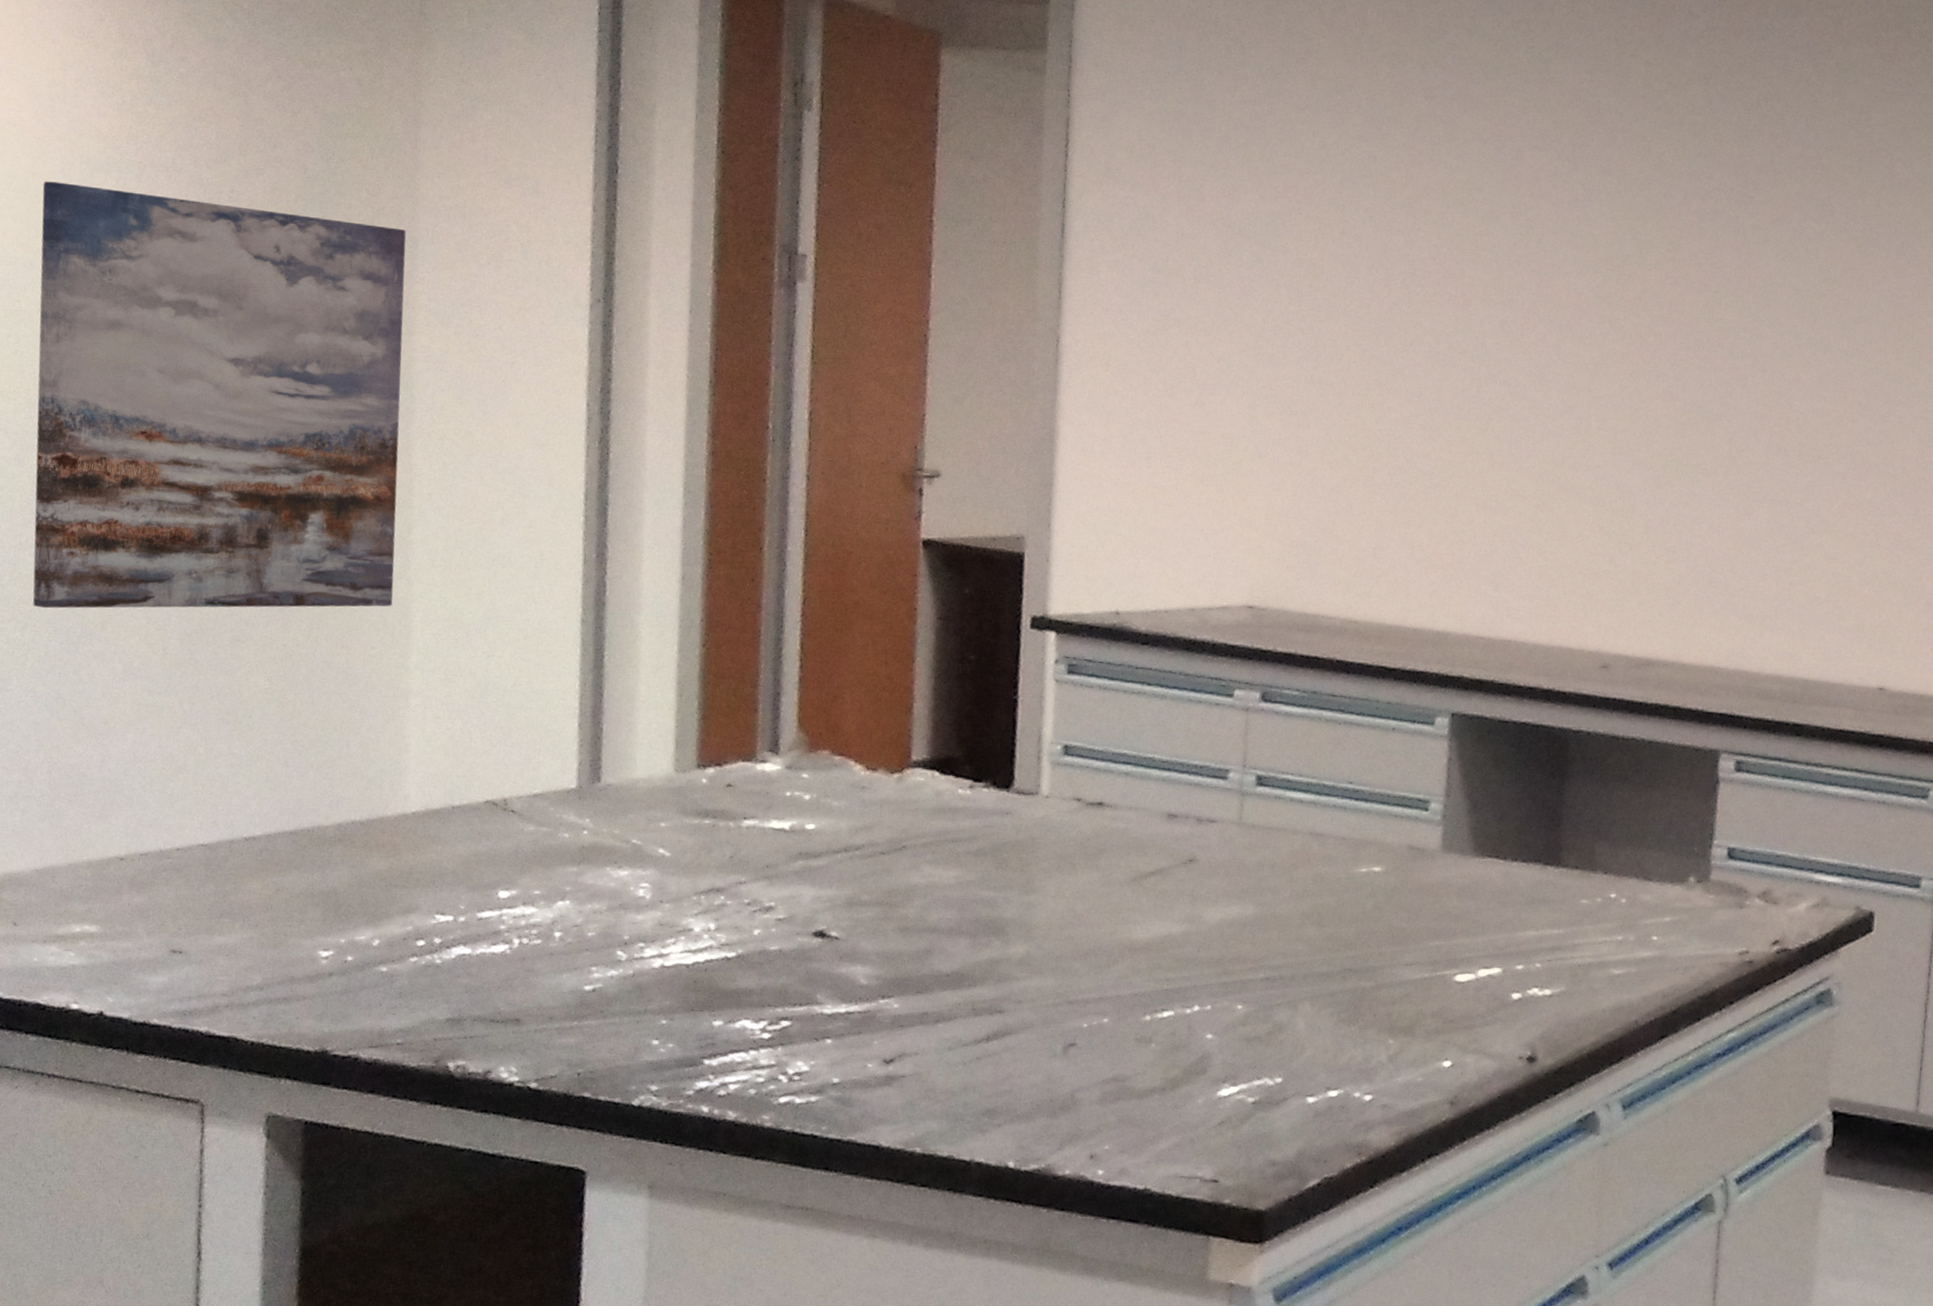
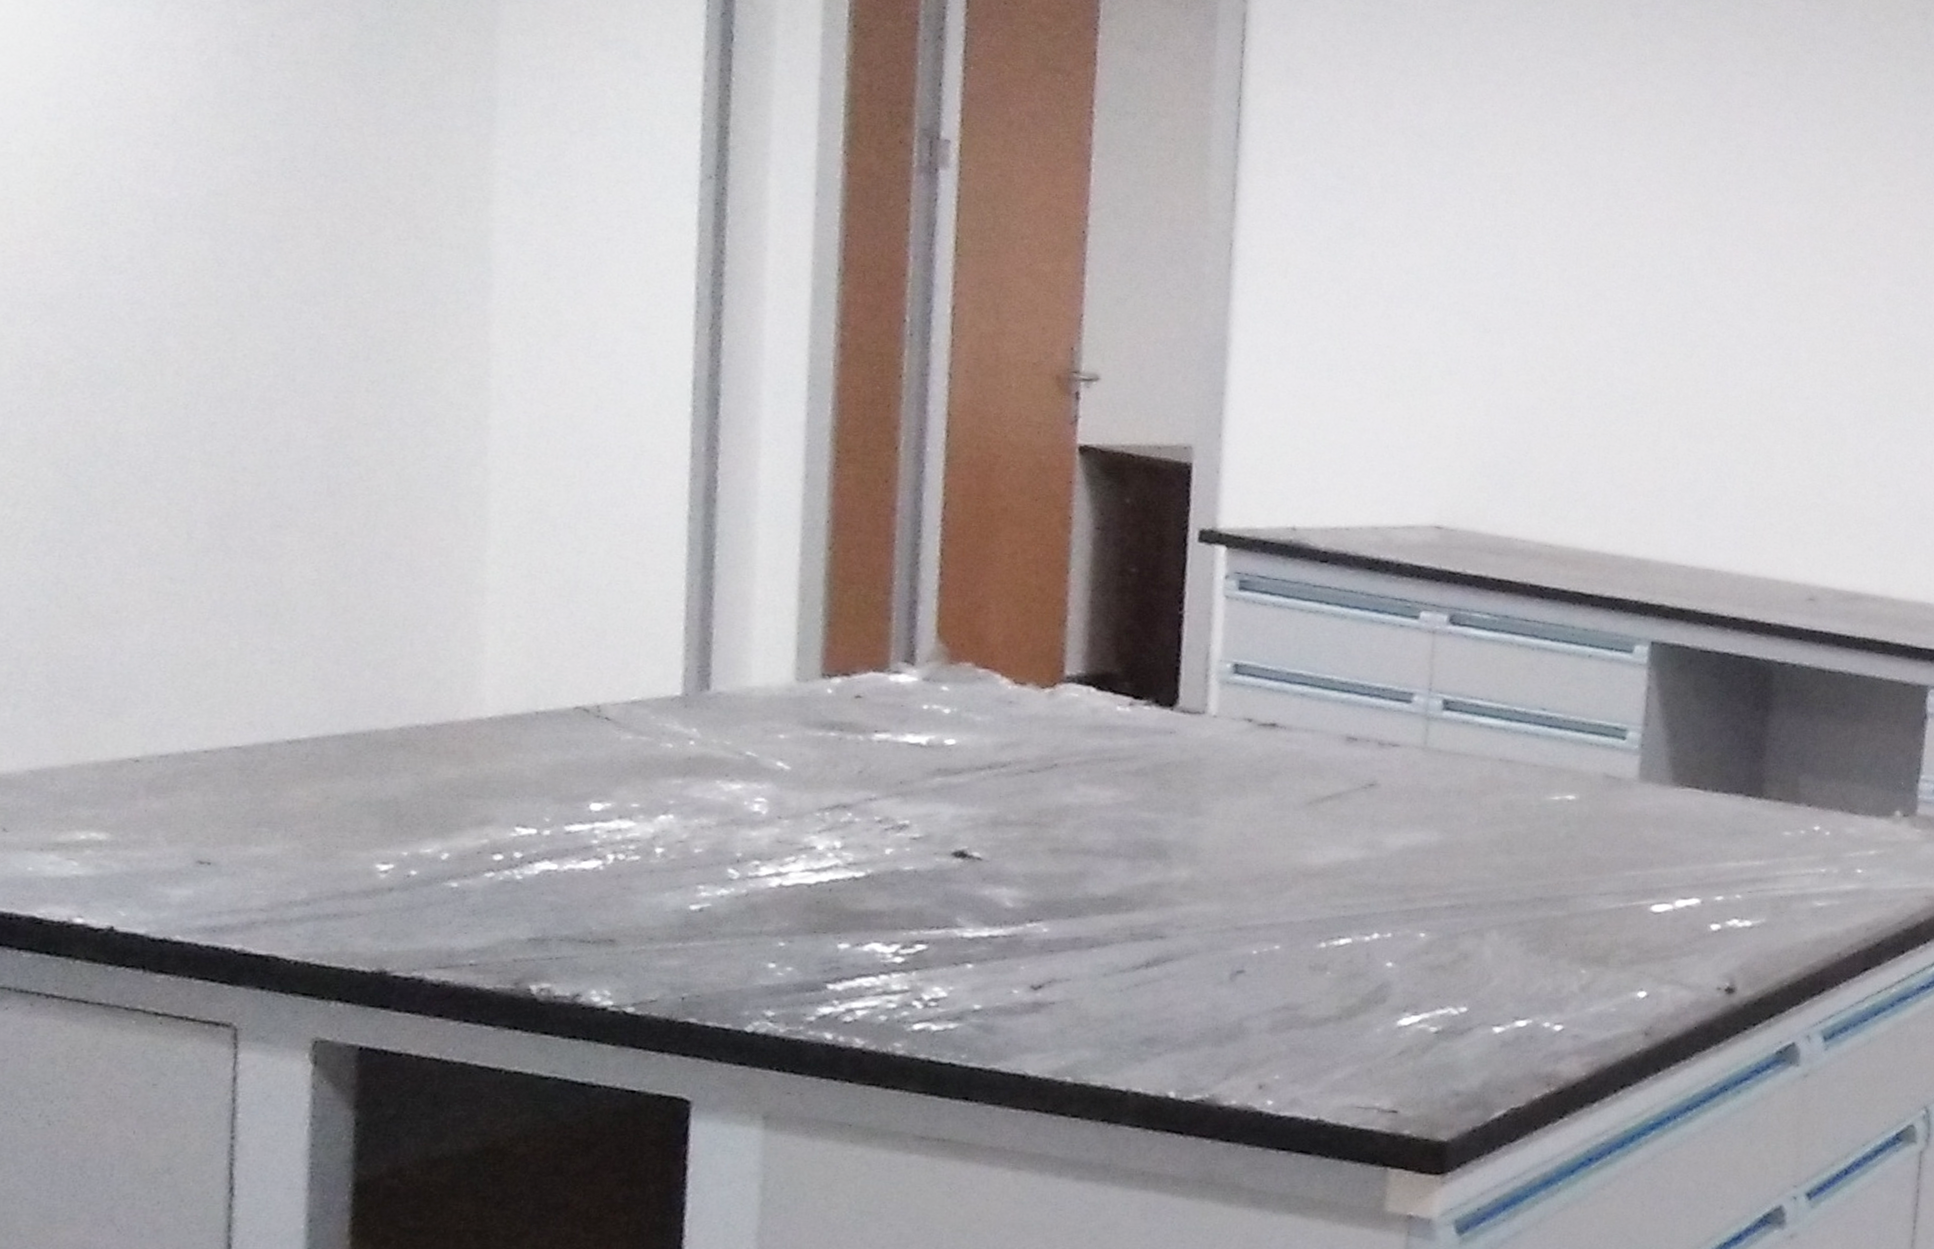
wall art: present [32,181,406,609] -> none [26,11,483,496]

